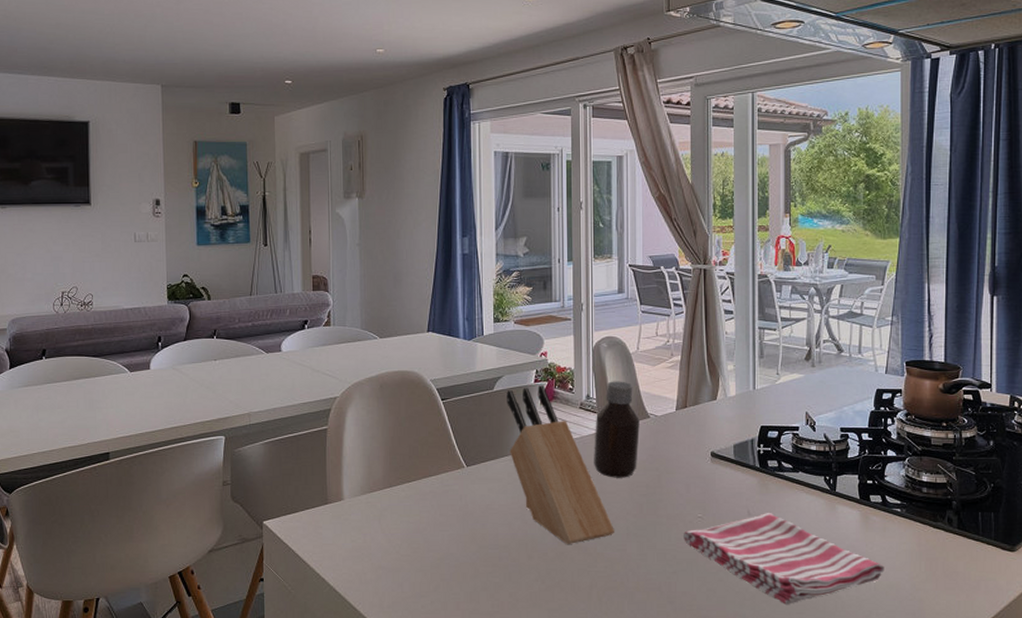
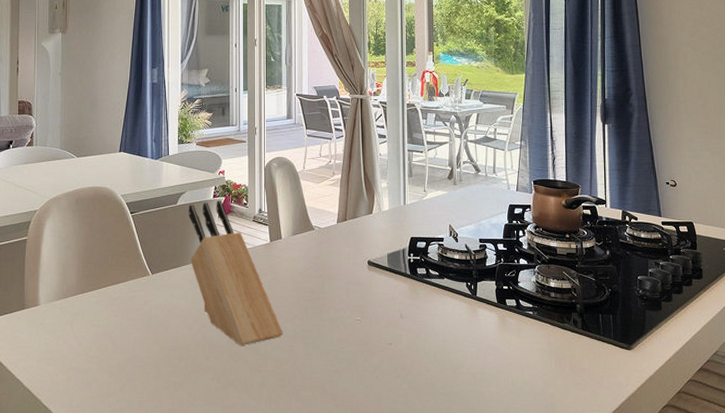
bottle: present [594,381,640,478] -> none [265,197,305,284]
dish towel: present [682,512,884,604] -> none [343,315,520,400]

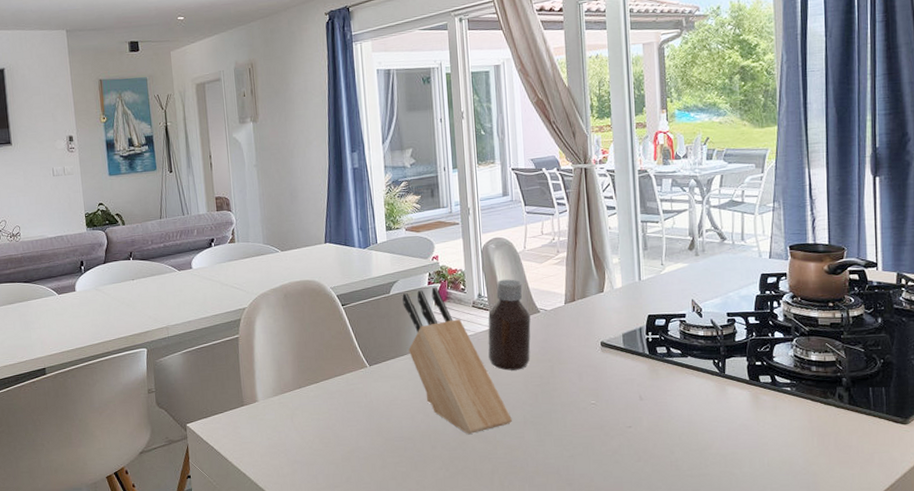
bottle: none [265,197,305,284] -> present [488,279,531,371]

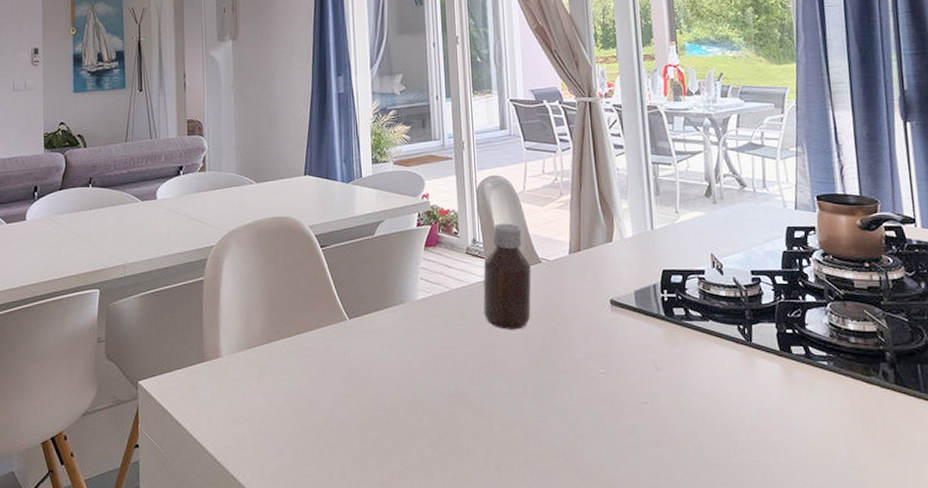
knife block: present [402,287,513,435] -> none [388,229,511,406]

